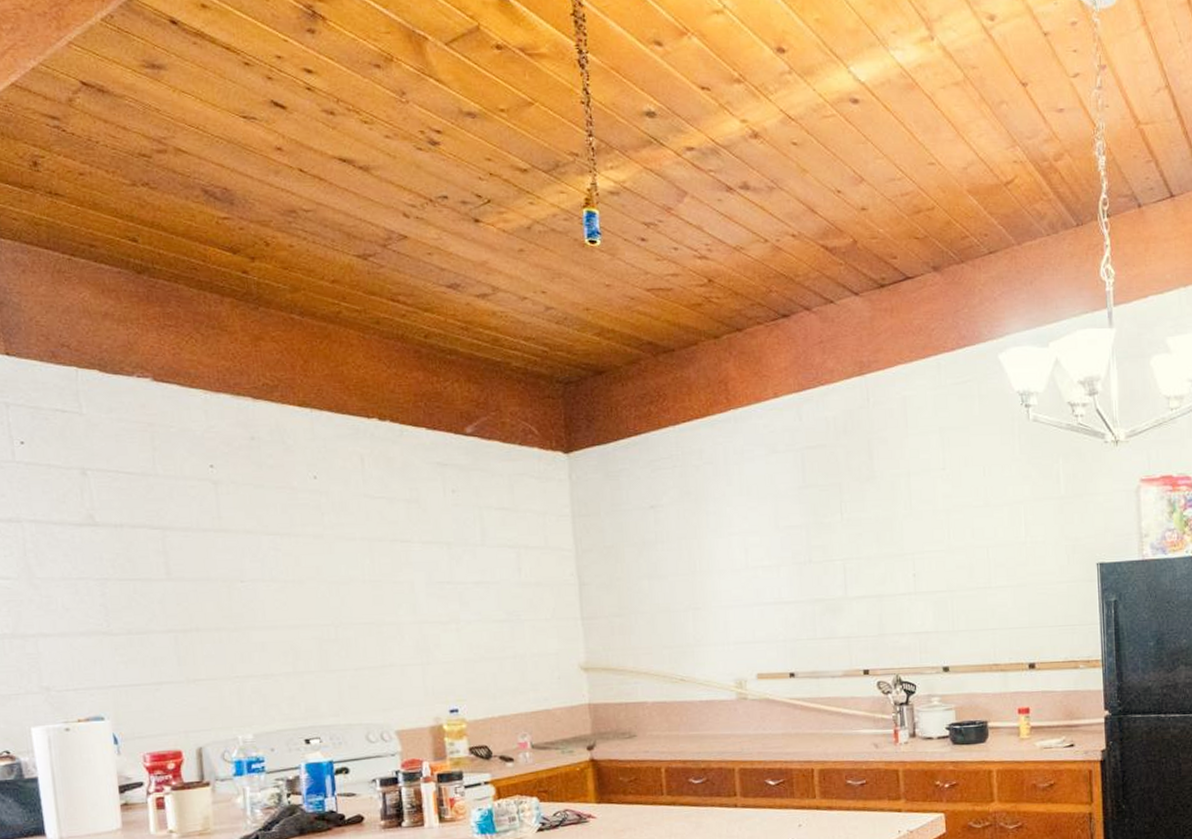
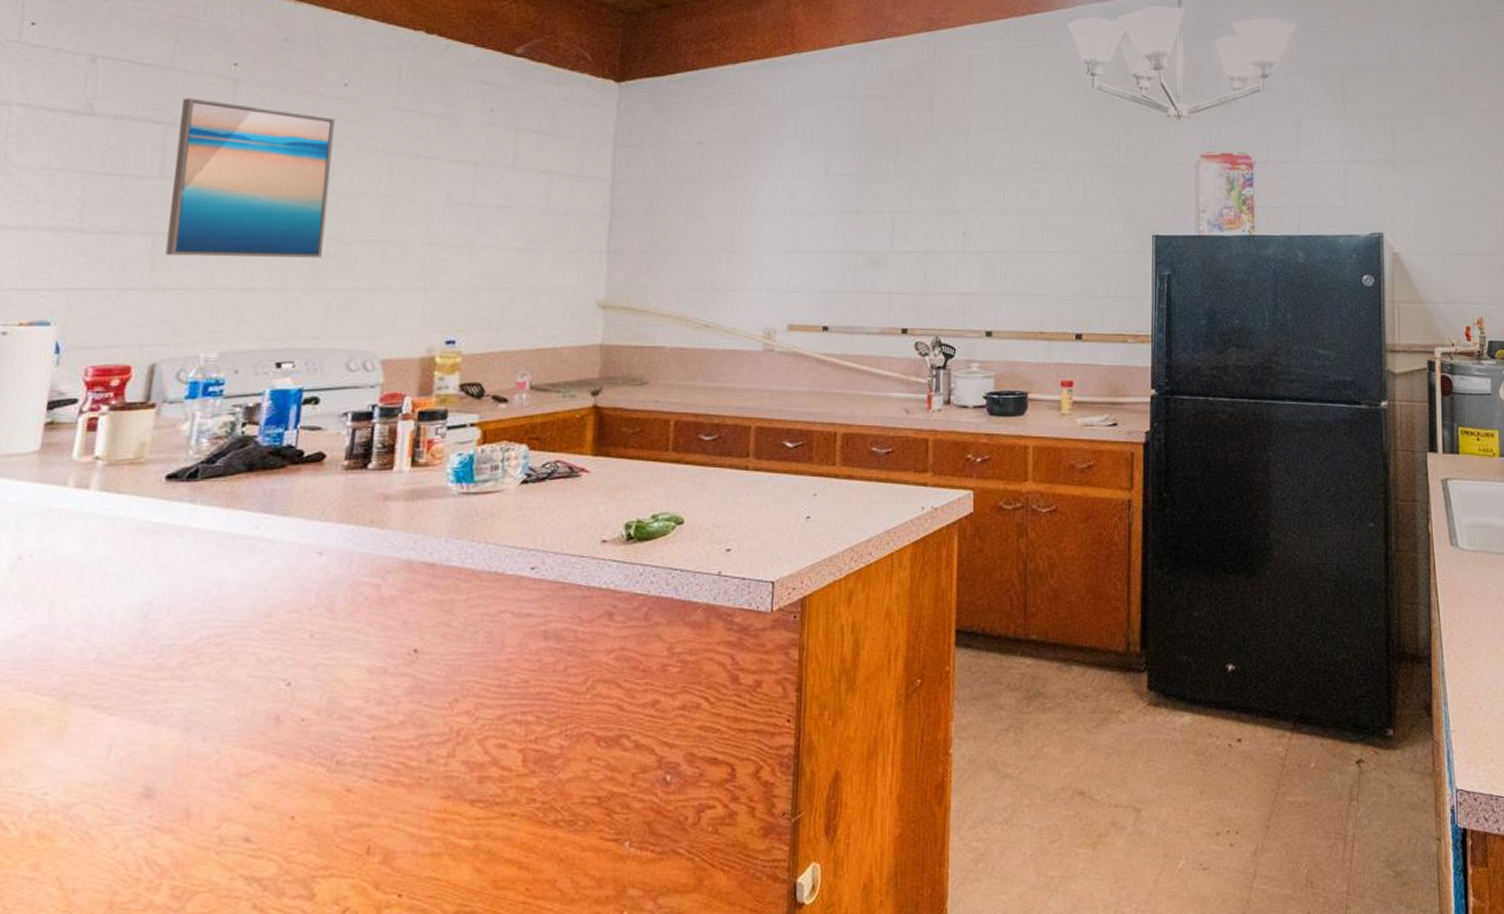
wall art: none [172,502,326,650] -> present [165,98,335,258]

